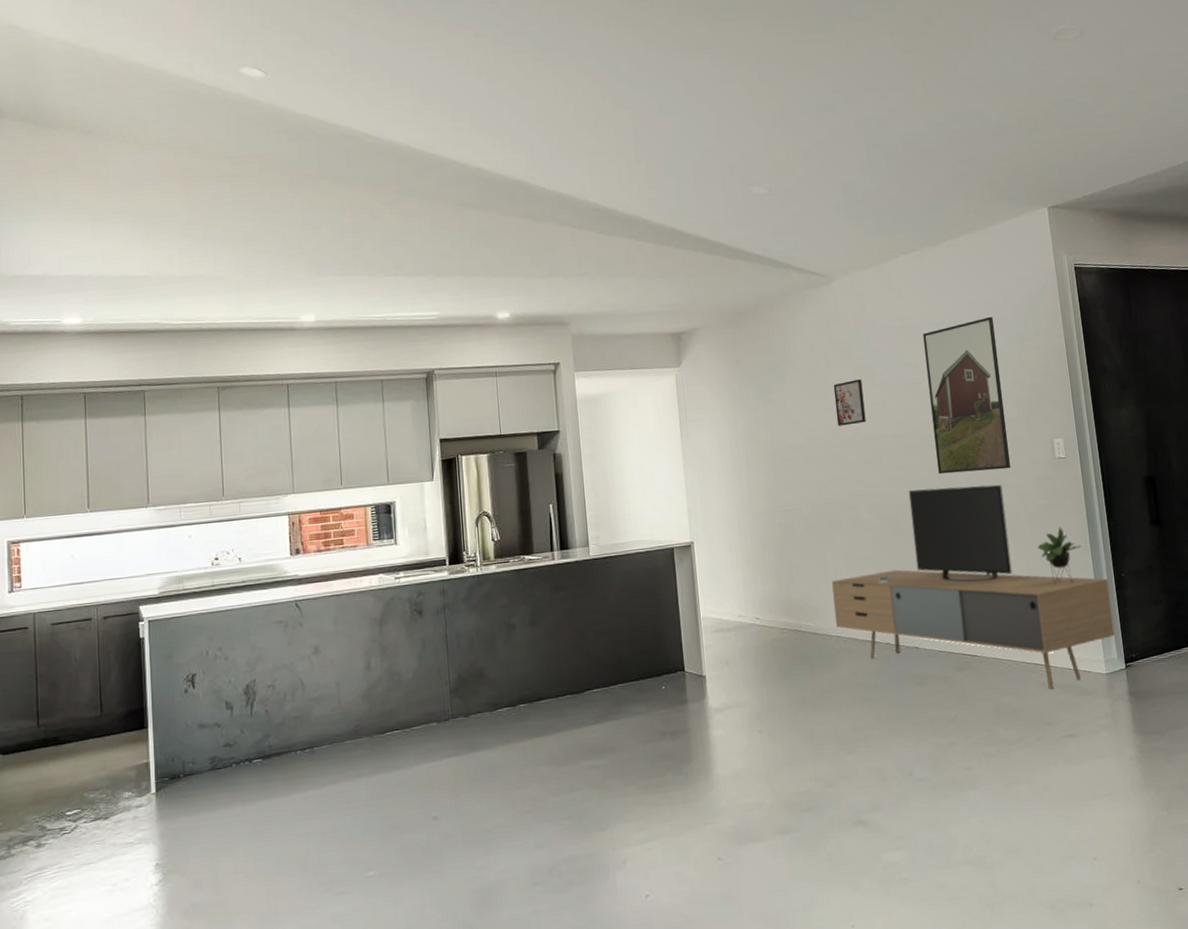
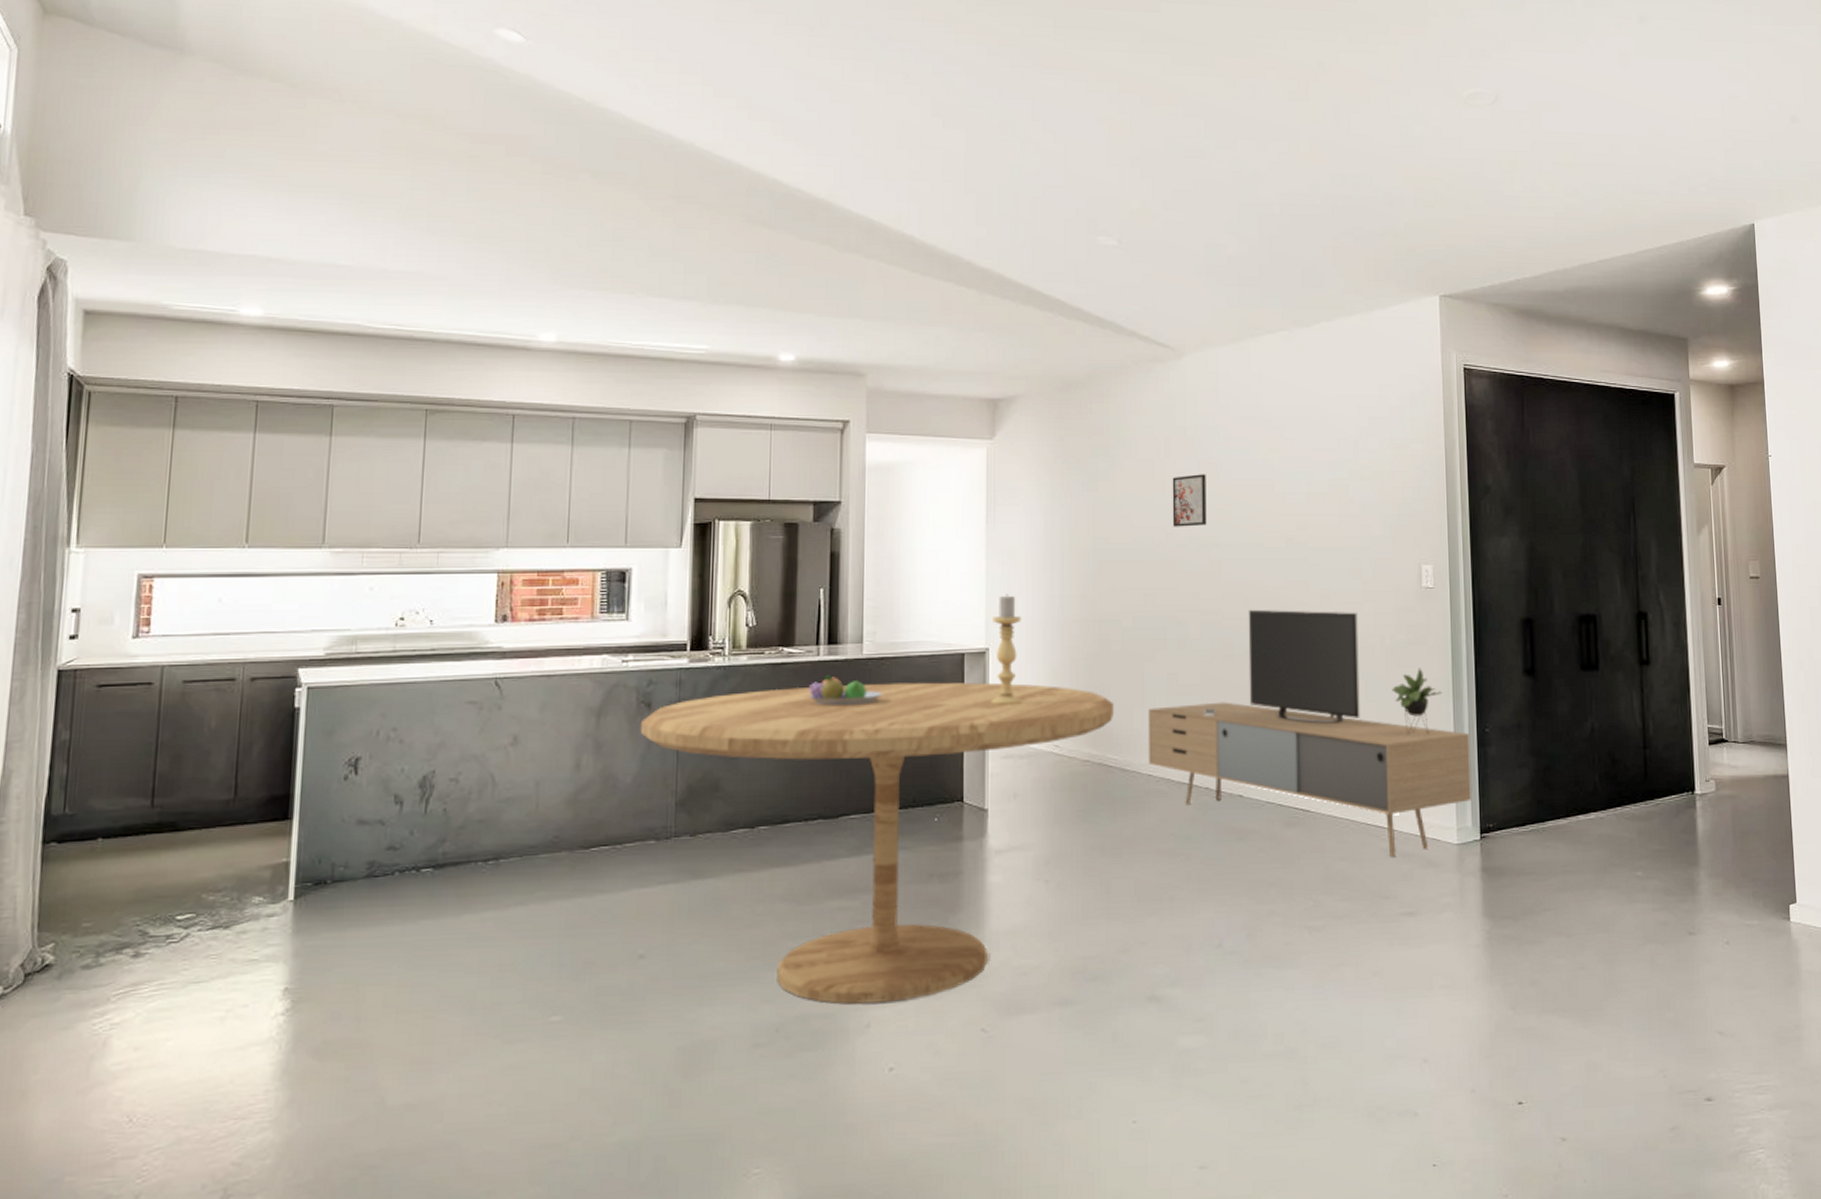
dining table: none [415,568,804,845] -> present [640,682,1115,1004]
fruit bowl: none [549,575,610,601] -> present [809,675,883,707]
candle holder: none [694,495,725,589] -> present [991,594,1022,706]
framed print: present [923,316,1011,475] -> none [1282,415,1370,595]

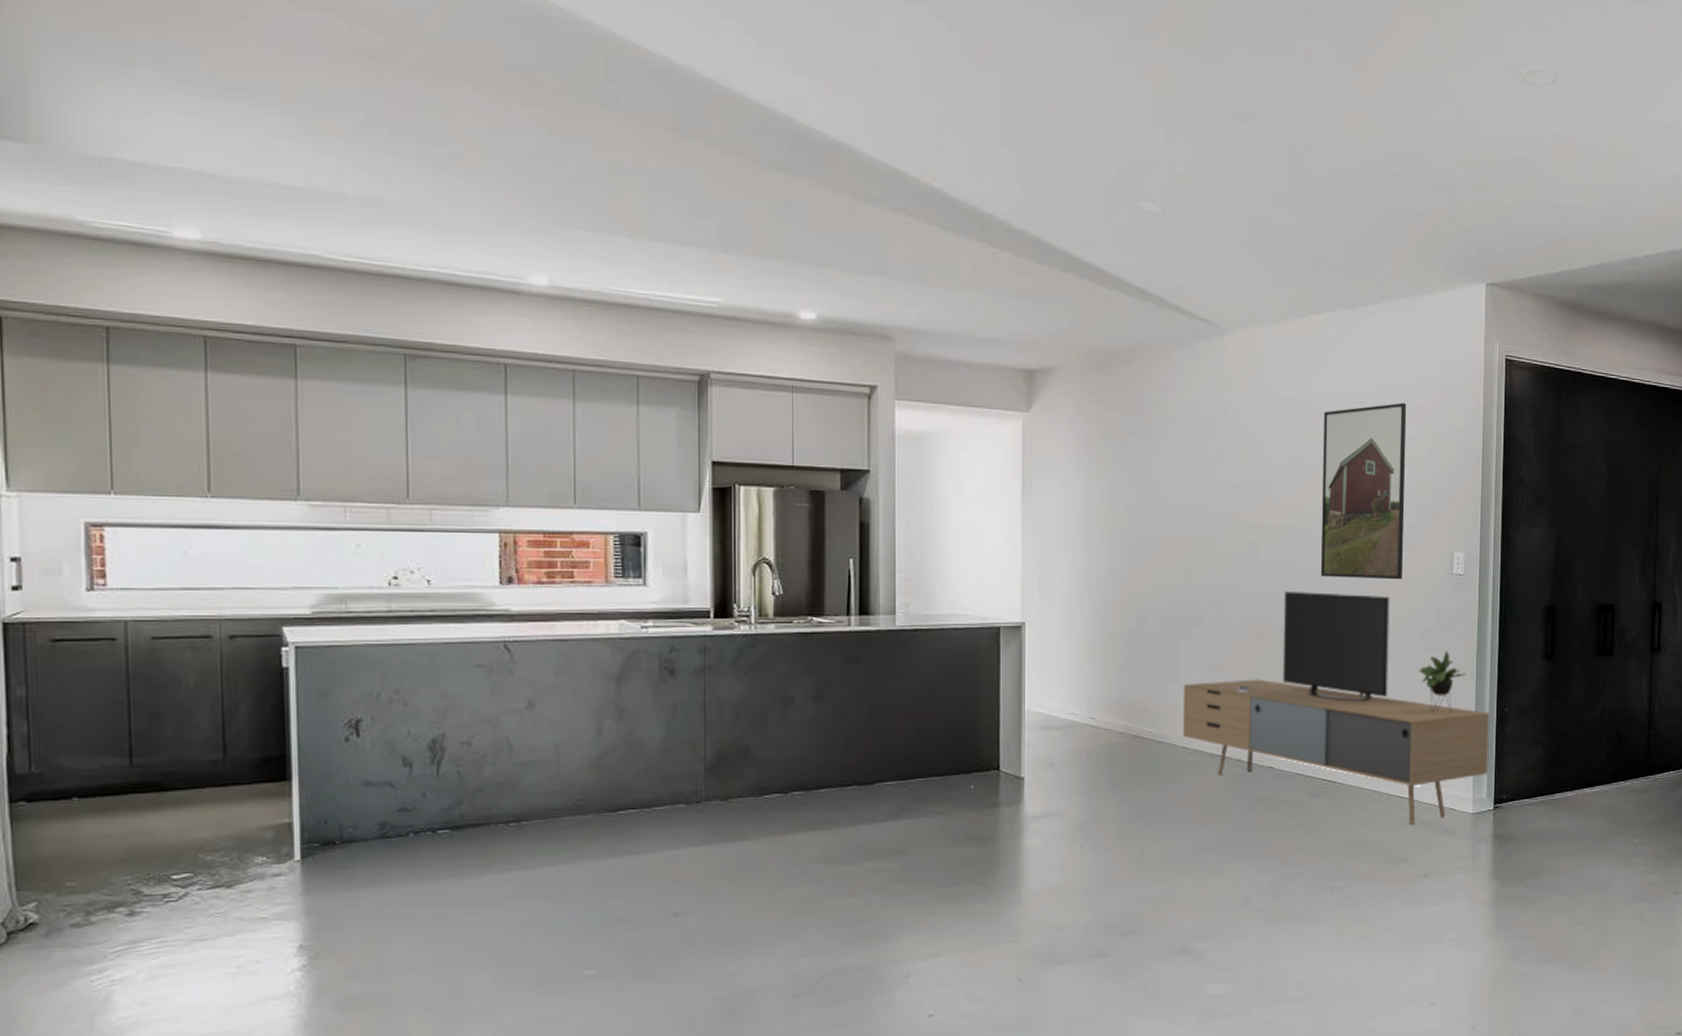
dining table: present [640,682,1115,1004] -> none [664,654,1151,958]
fruit bowl: present [809,675,883,707] -> none [841,646,917,677]
candle holder: present [991,594,1022,706] -> none [1027,569,1058,679]
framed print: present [1172,474,1207,527] -> none [1211,455,1246,508]
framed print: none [1282,415,1370,595] -> present [1320,402,1407,580]

